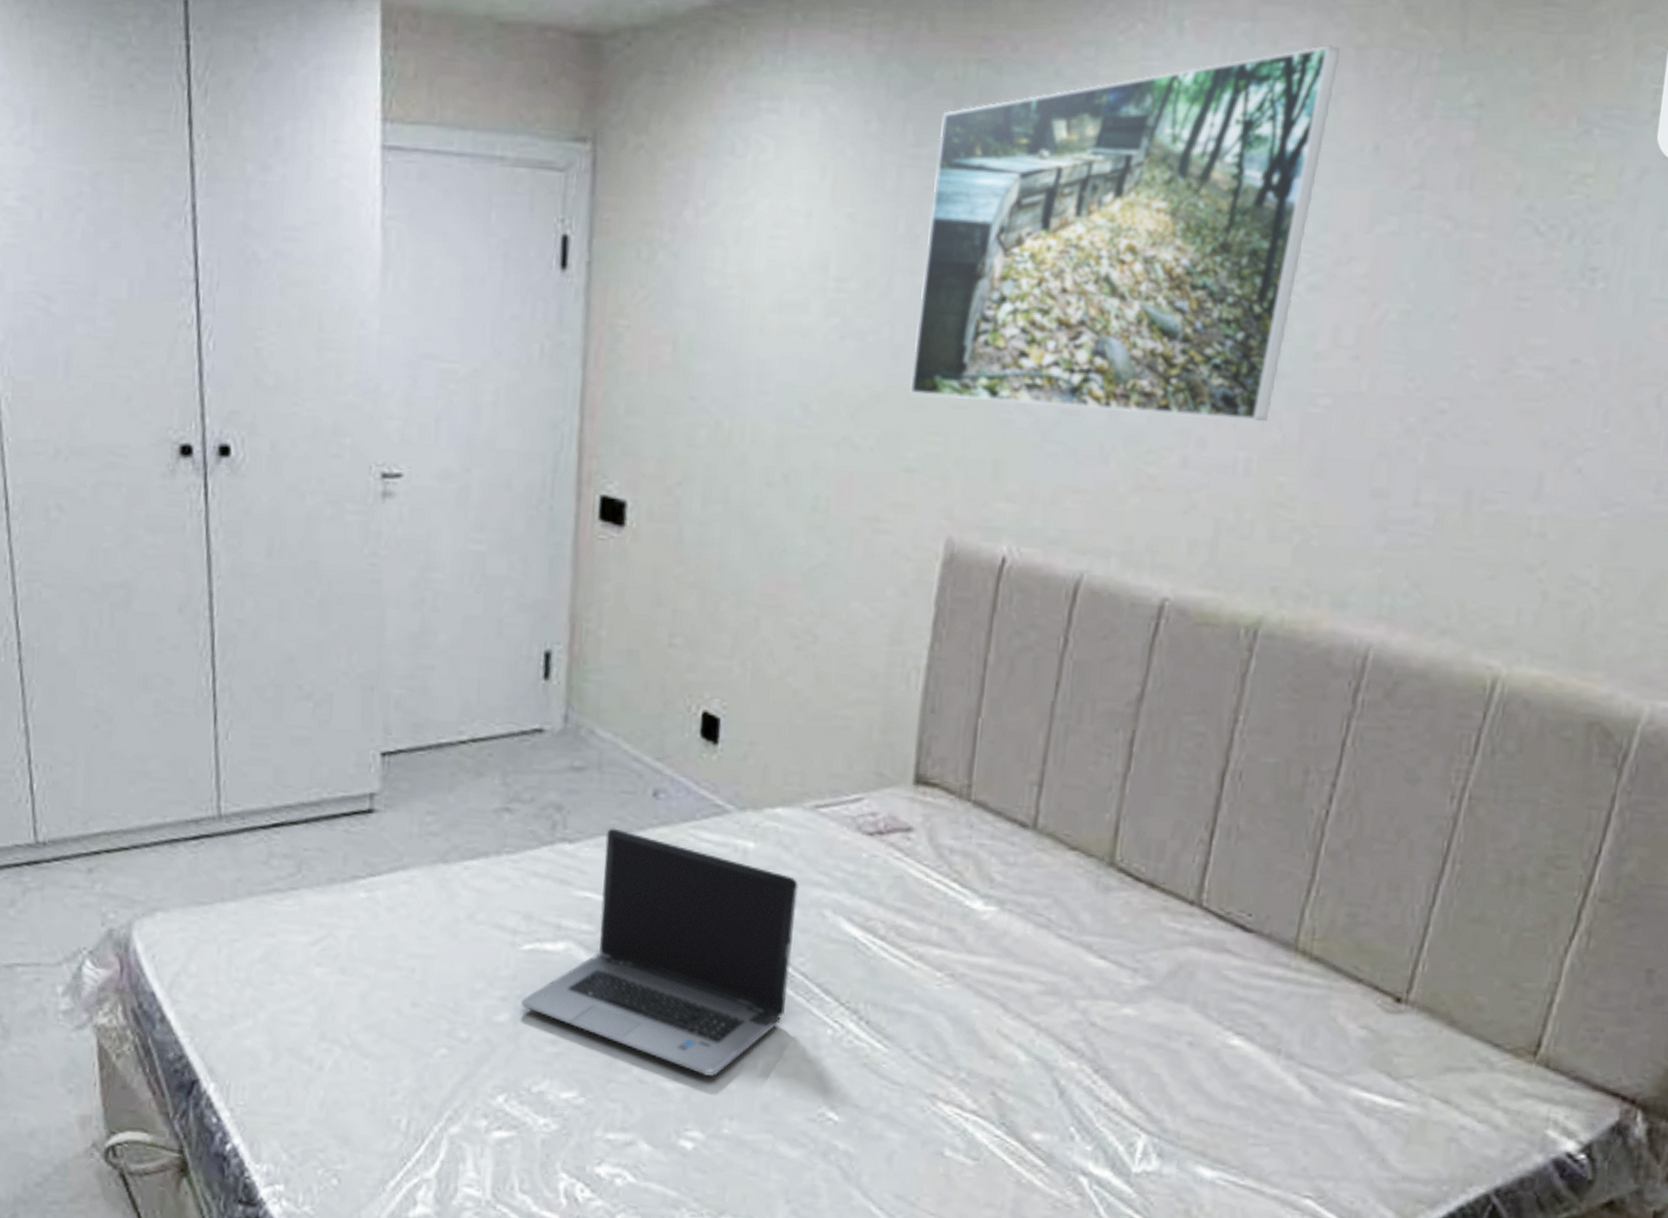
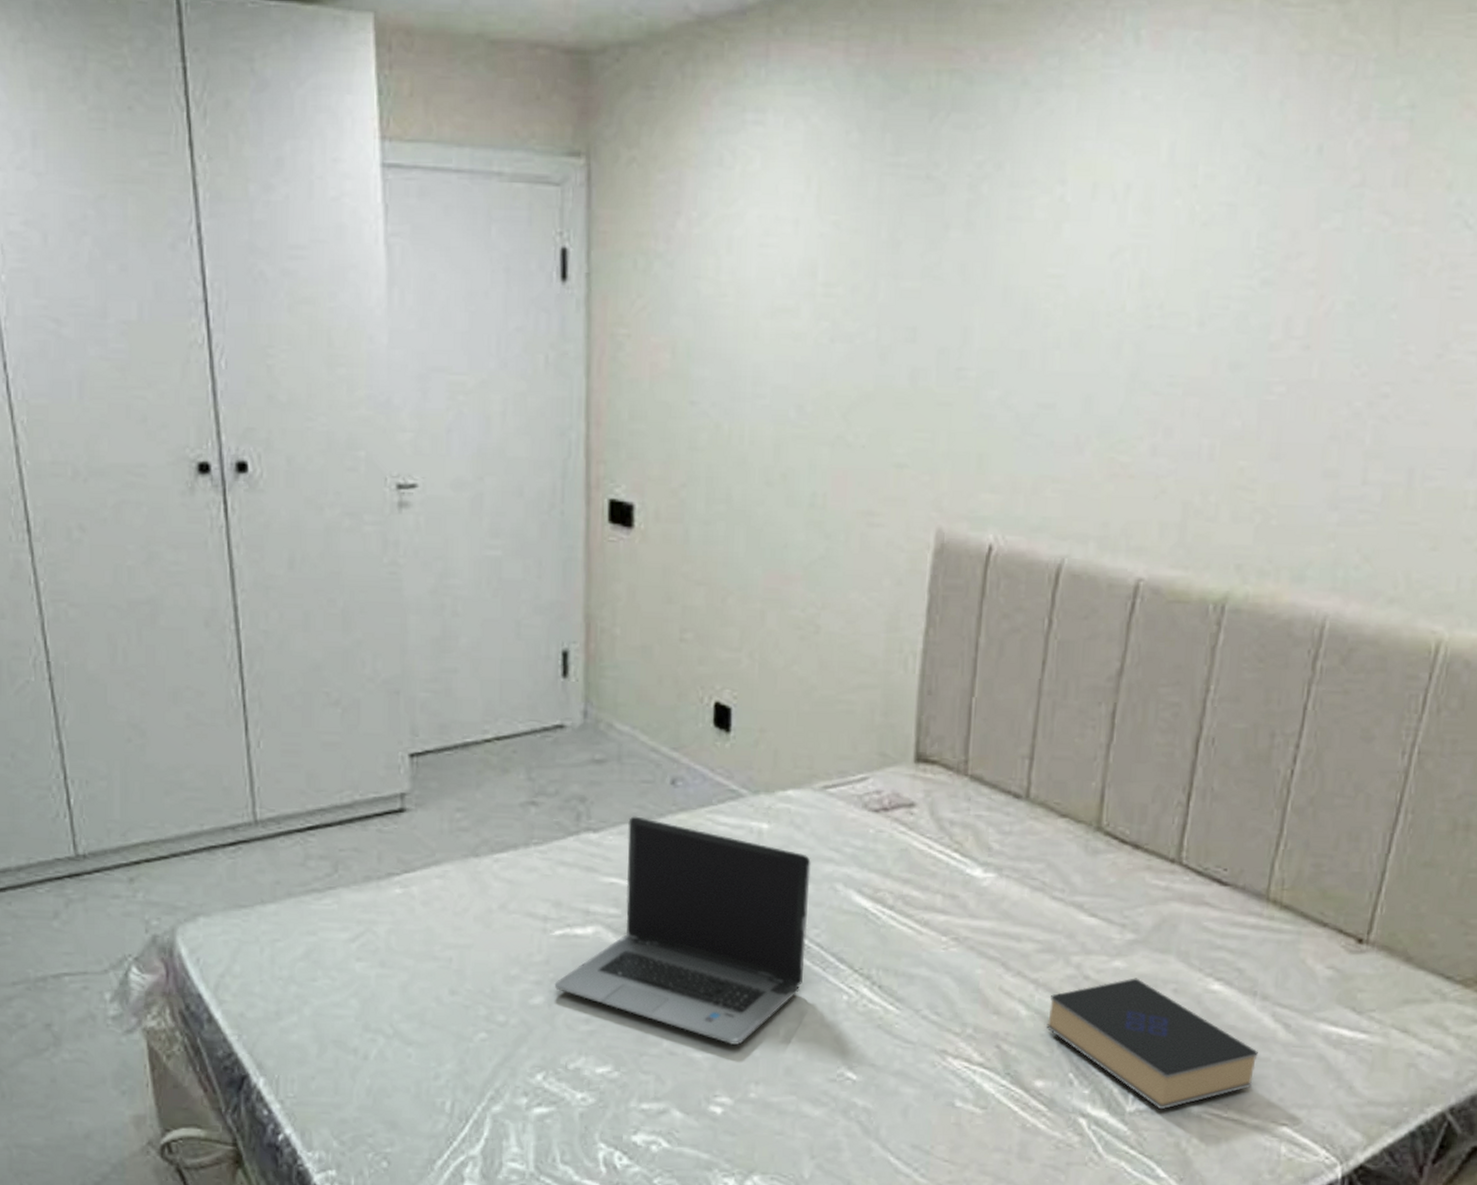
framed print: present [909,45,1340,422] -> none [897,52,1284,410]
book: none [1047,1027,1281,1173] -> present [1046,978,1258,1110]

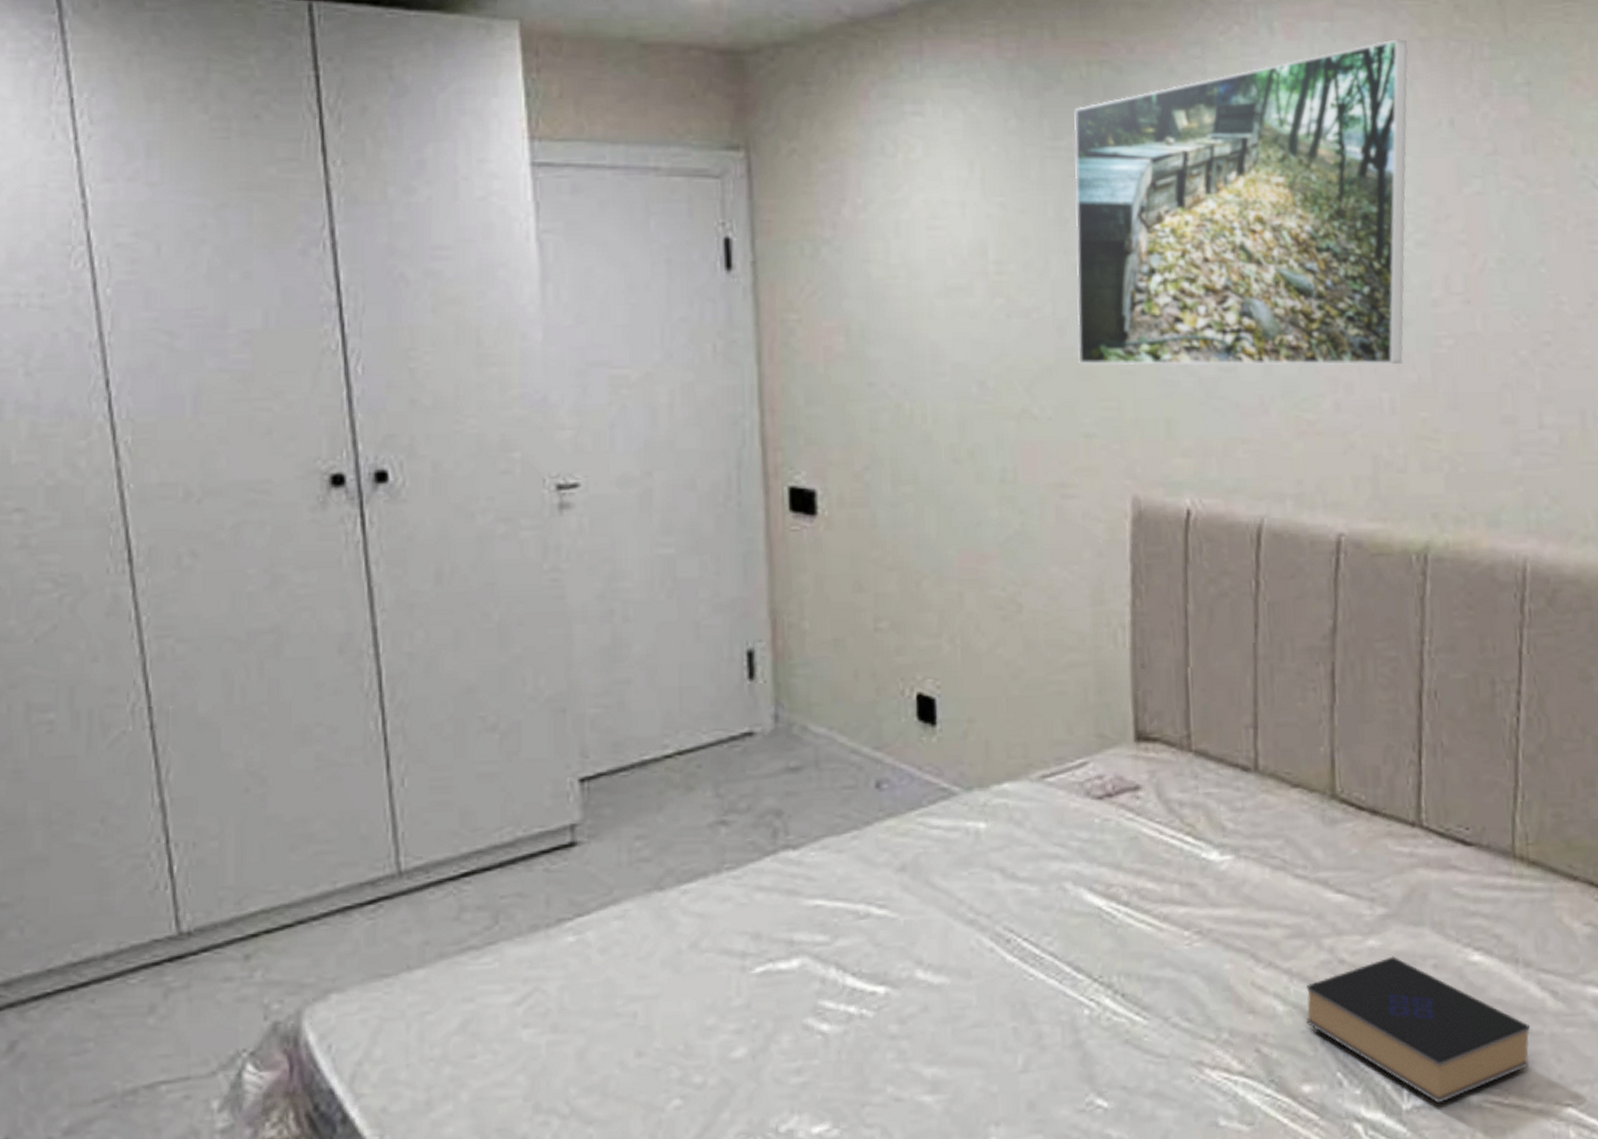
laptop computer: present [554,816,811,1045] -> none [758,827,1039,1081]
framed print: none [897,52,1284,410] -> present [1074,39,1408,366]

